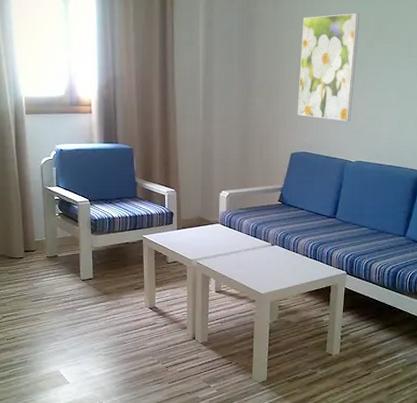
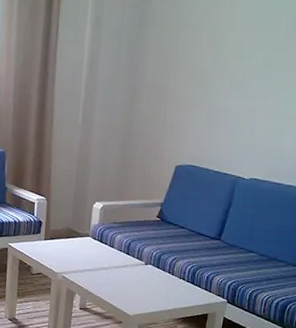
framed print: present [297,13,360,122] -> none [186,11,271,134]

